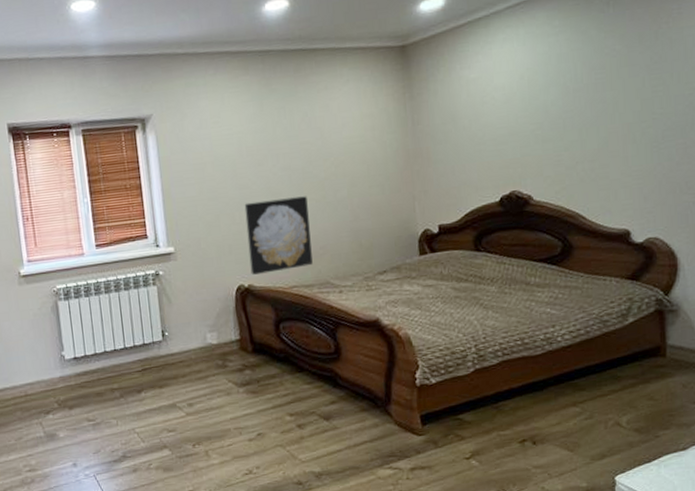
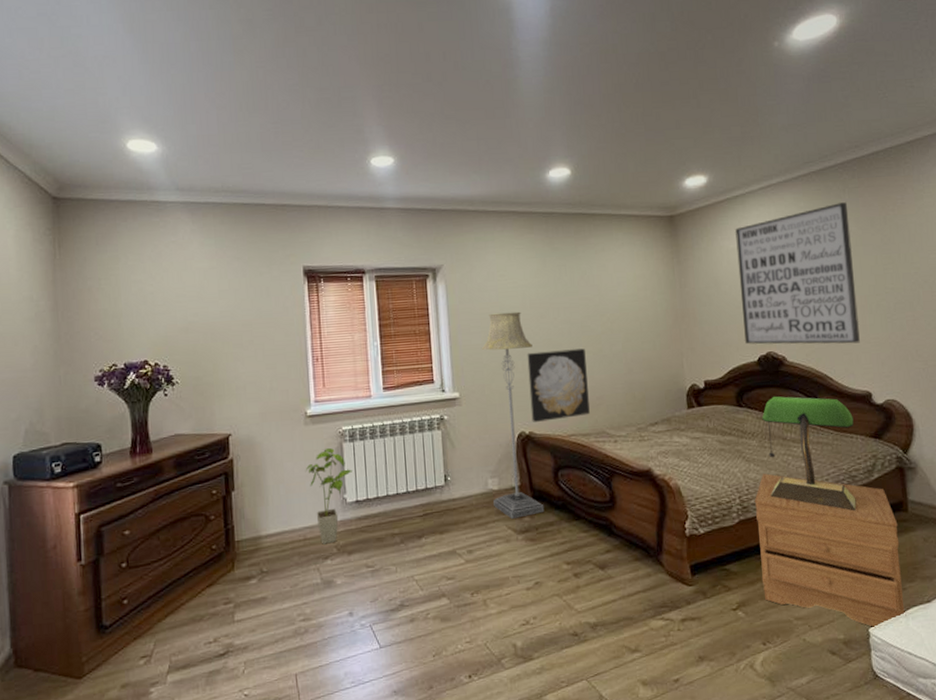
house plant: none [22,307,69,400] -> present [305,448,352,544]
floor lamp: none [195,160,266,372] -> present [481,311,545,519]
wall art: none [477,17,620,184] -> present [735,202,860,345]
nightstand: none [492,320,658,477] -> present [754,473,906,629]
table lamp: none [503,238,608,358] -> present [762,396,857,511]

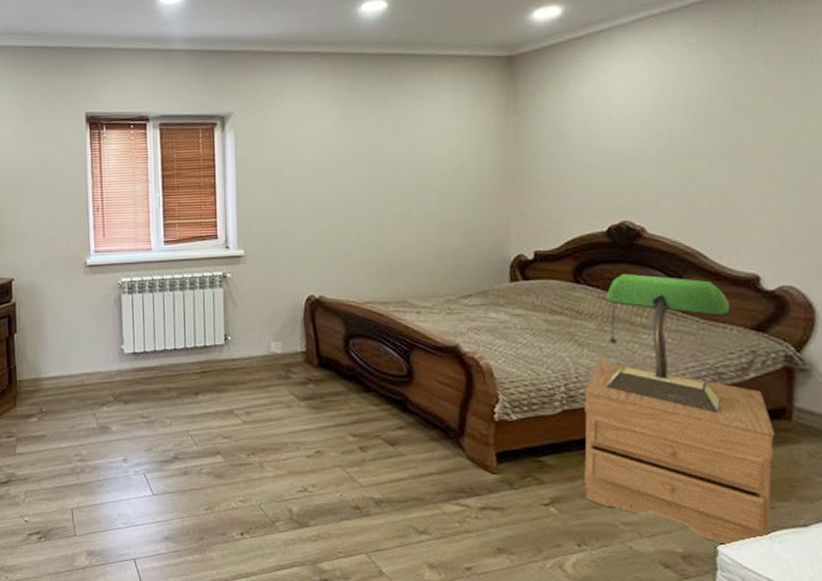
house plant: present [305,448,352,544] -> none [84,299,130,392]
floor lamp: present [481,311,545,519] -> none [270,165,331,384]
wall art: present [527,348,590,422] -> none [322,208,390,286]
wall art: present [735,202,860,345] -> none [591,37,758,216]

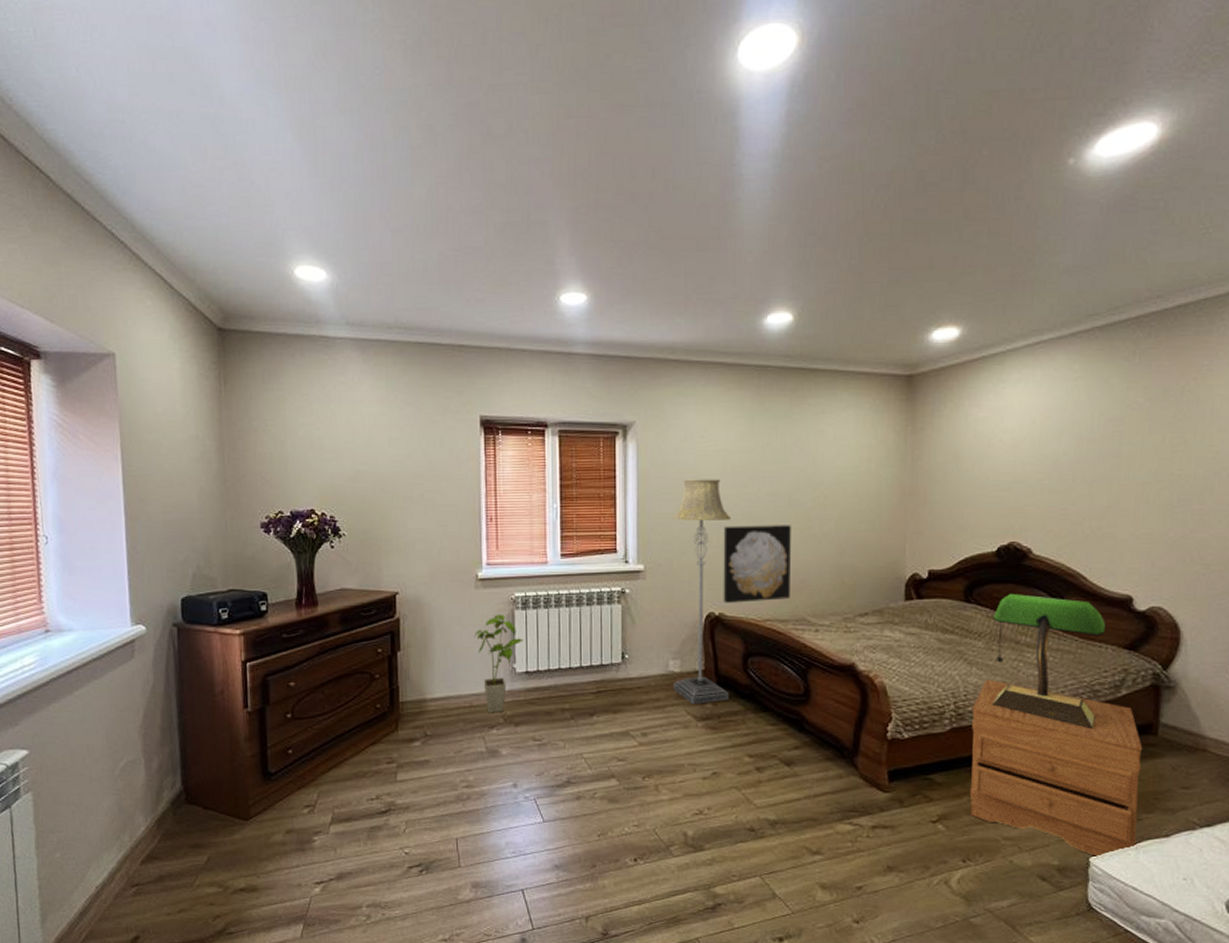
house plant: none [84,299,130,392] -> present [474,615,523,713]
floor lamp: none [270,165,331,384] -> present [672,479,731,704]
wall art: none [322,208,390,286] -> present [723,525,791,603]

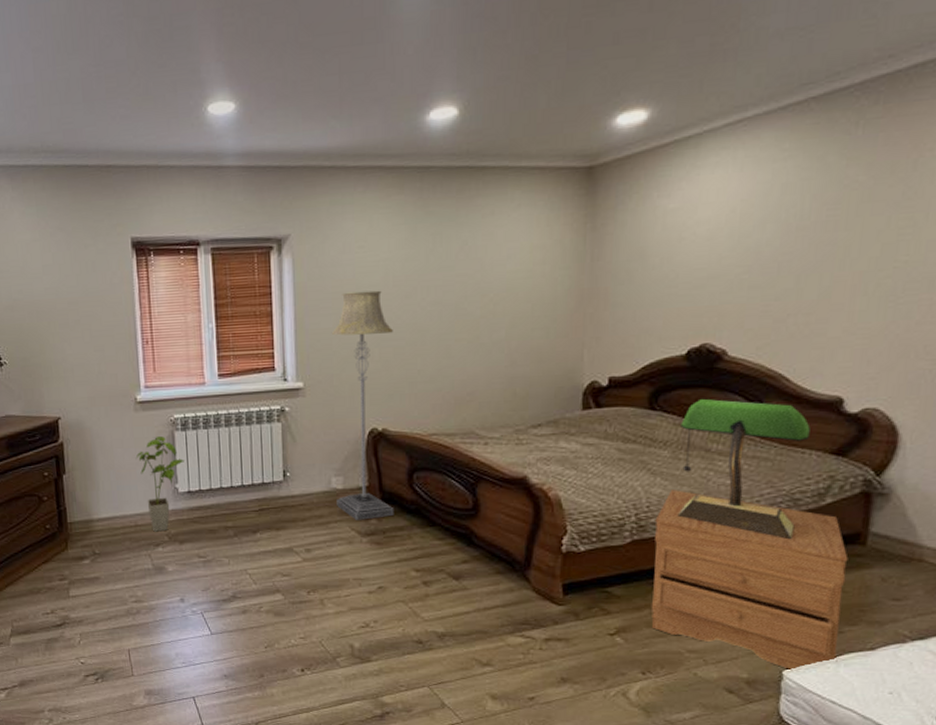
wall art: present [723,525,791,603] -> none [385,335,458,418]

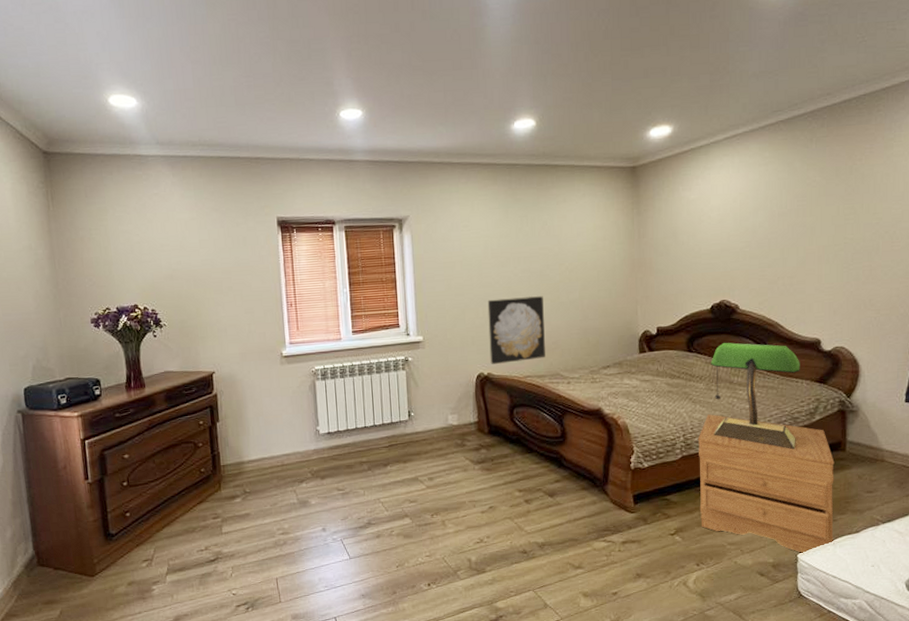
house plant: present [135,436,184,532] -> none [282,385,324,470]
floor lamp: present [331,290,395,520] -> none [444,260,500,451]
wall art: none [385,335,458,418] -> present [487,296,545,364]

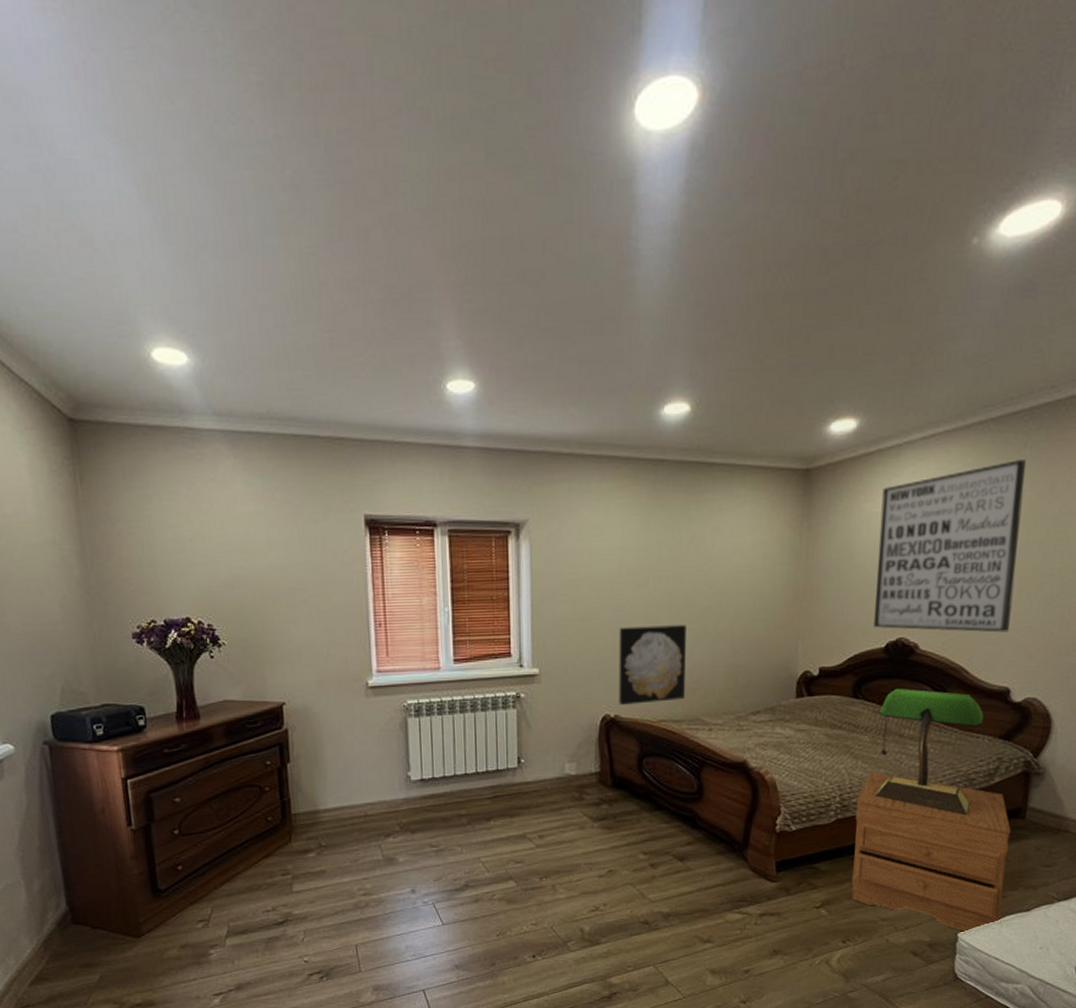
wall art: none [697,152,815,294] -> present [872,460,1026,633]

